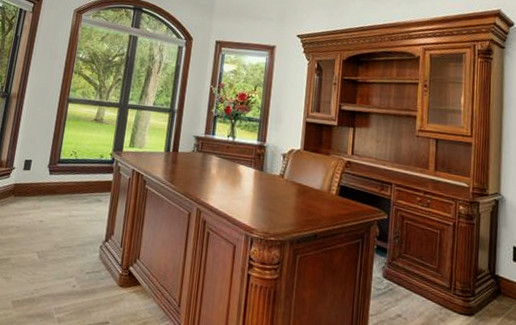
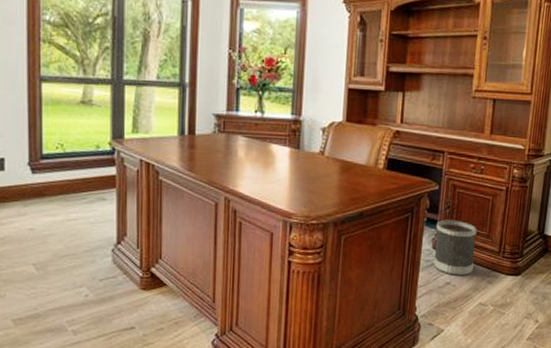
wastebasket: none [384,249,426,310] -> present [433,219,477,276]

